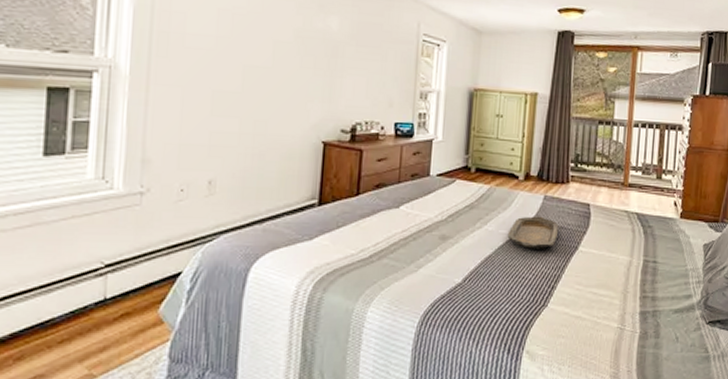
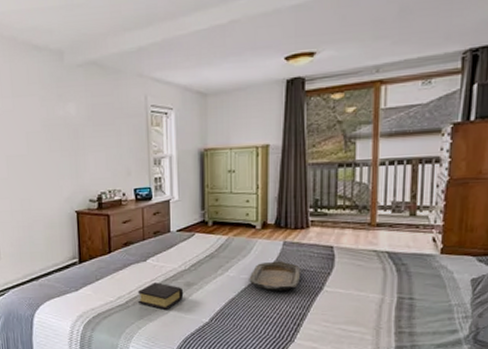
book: none [383,234,438,267] -> present [137,282,184,310]

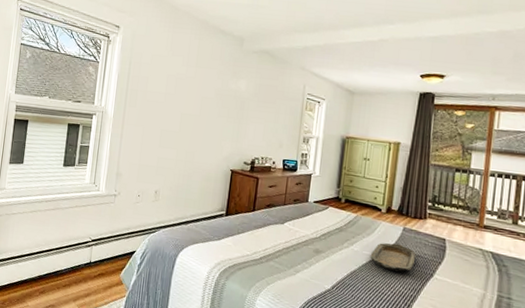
book: present [137,282,184,310] -> none [270,244,312,271]

